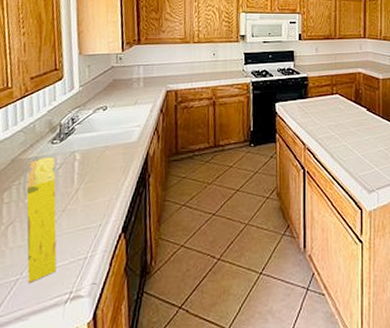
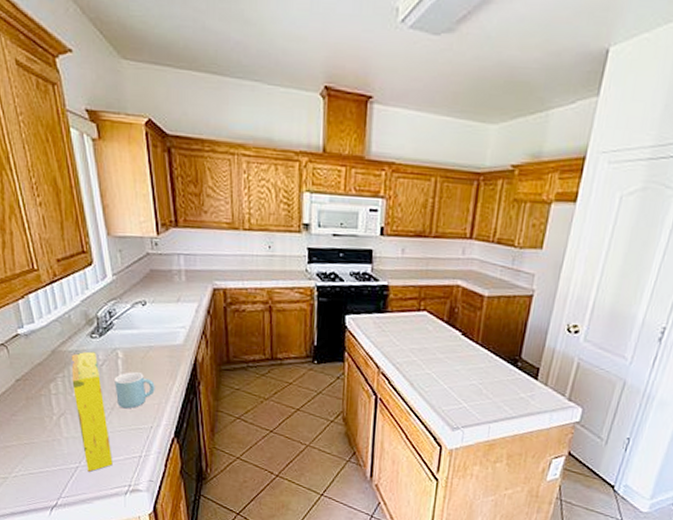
mug: none [68,172,108,209] -> present [115,372,155,409]

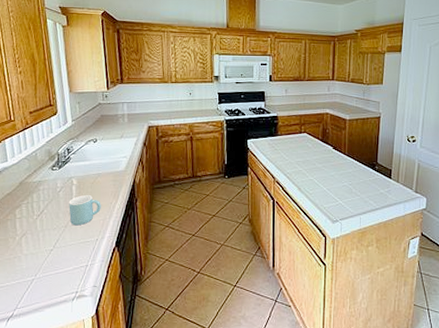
cereal box: present [71,351,113,472] -> none [34,181,64,283]

